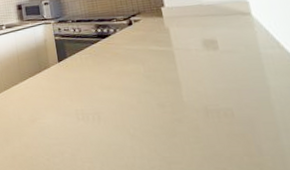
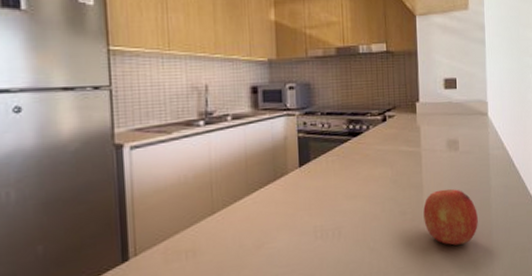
fruit: none [184,86,259,144] -> present [423,189,478,246]

